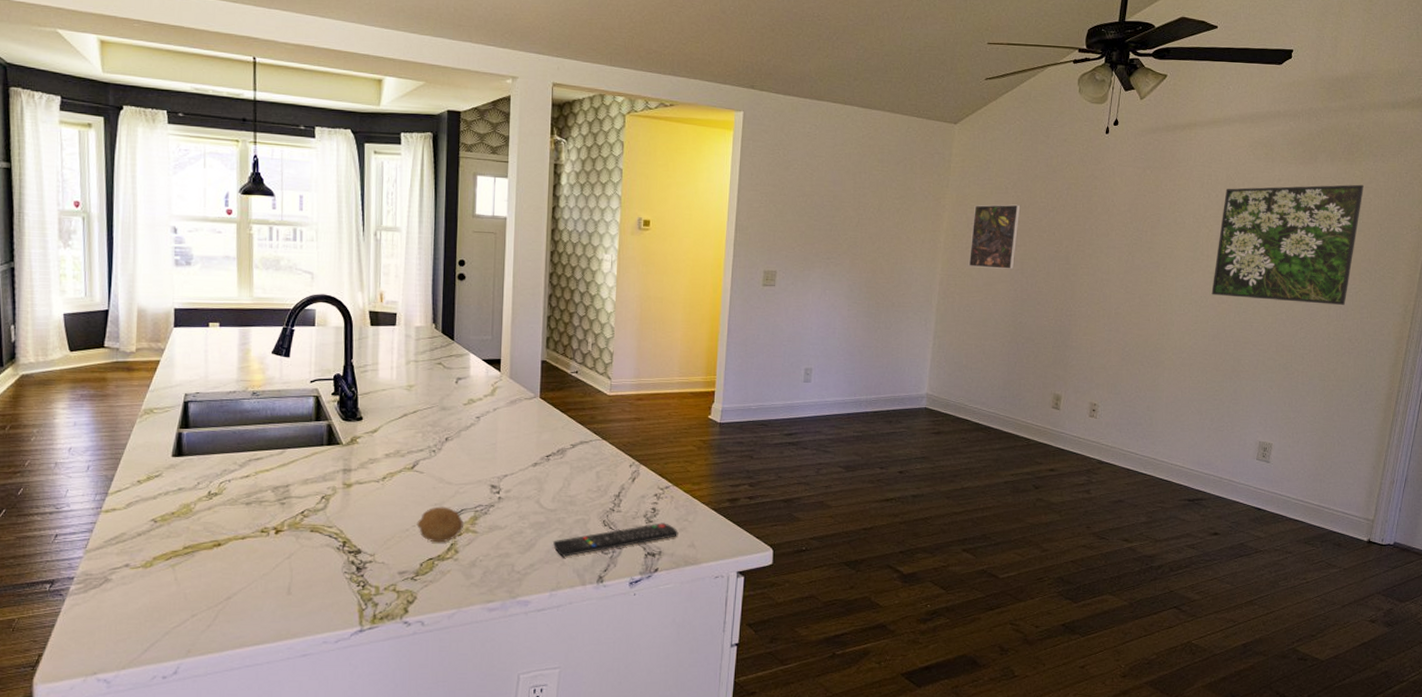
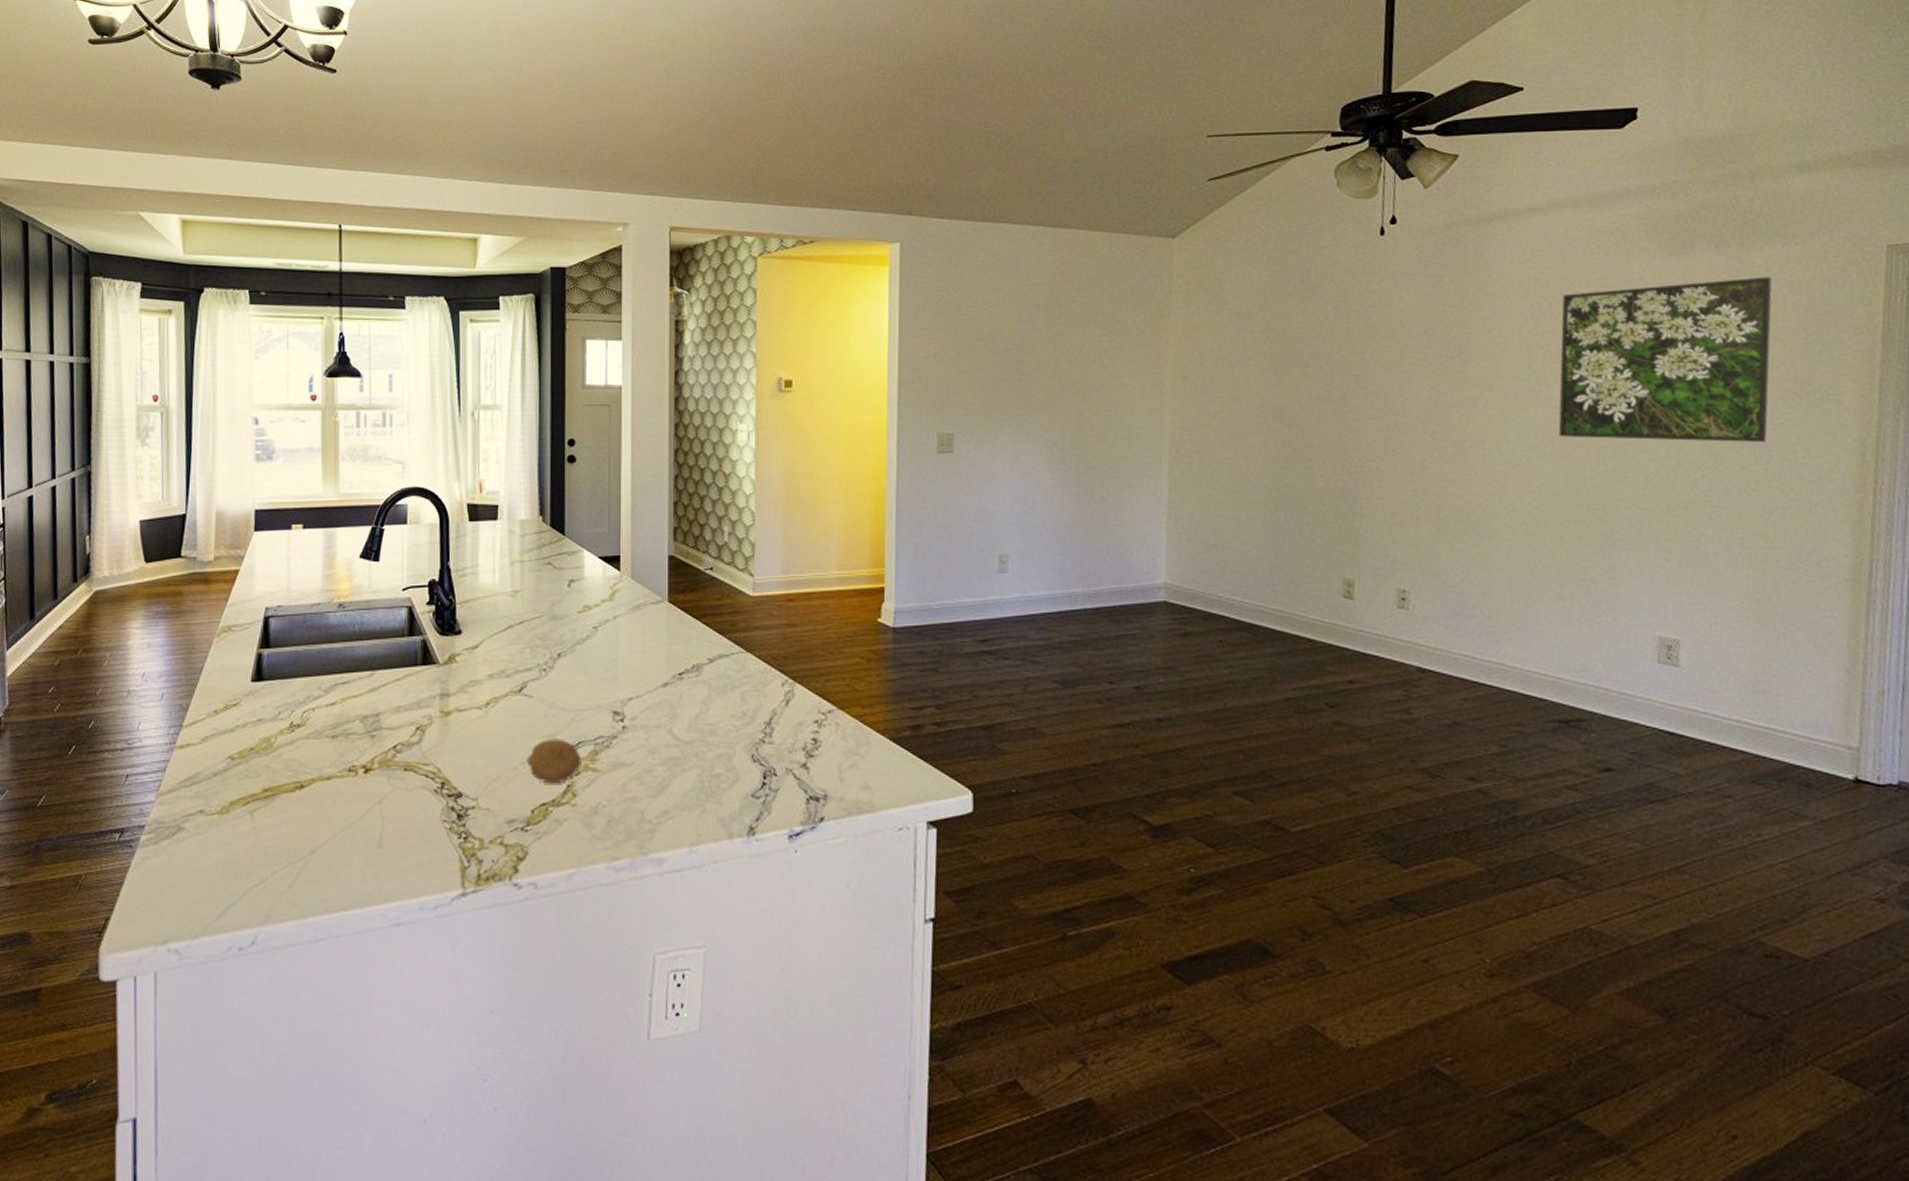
remote control: present [553,523,679,557] -> none [691,757,848,802]
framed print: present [968,204,1021,269] -> none [1206,333,1272,417]

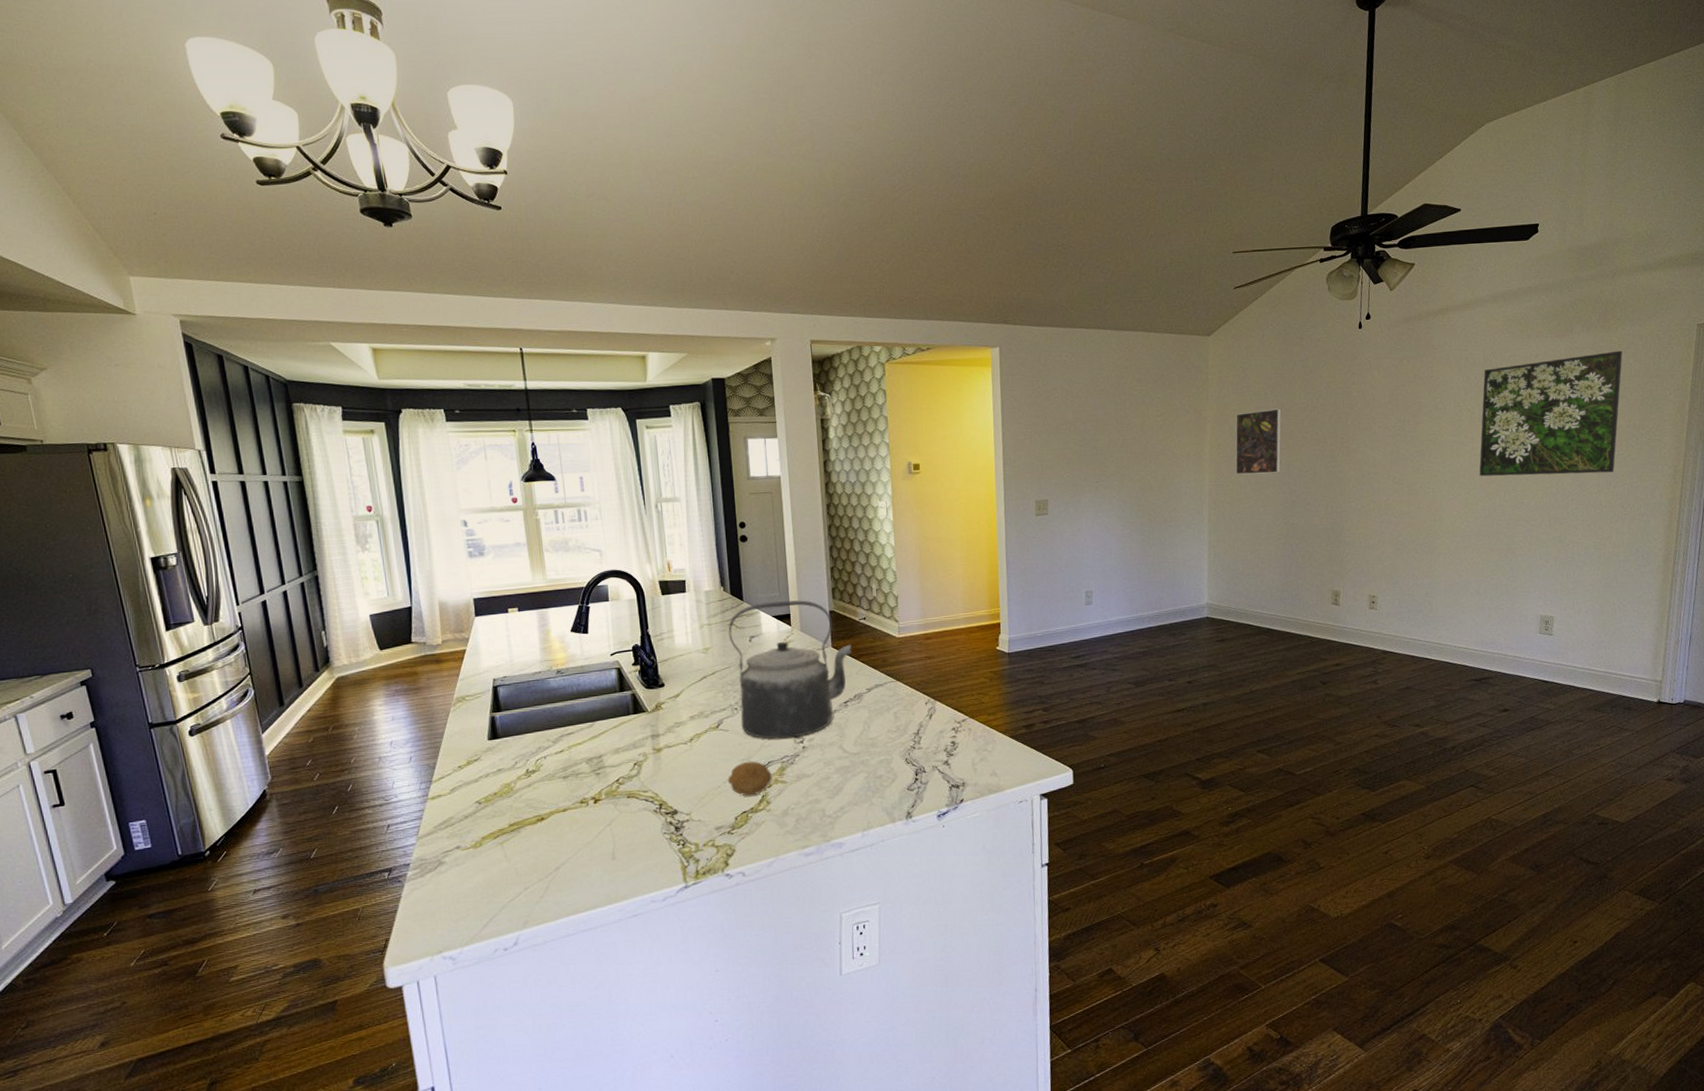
kettle: none [543,538,694,714] -> present [728,600,853,739]
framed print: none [1206,333,1272,417] -> present [1235,408,1282,475]

